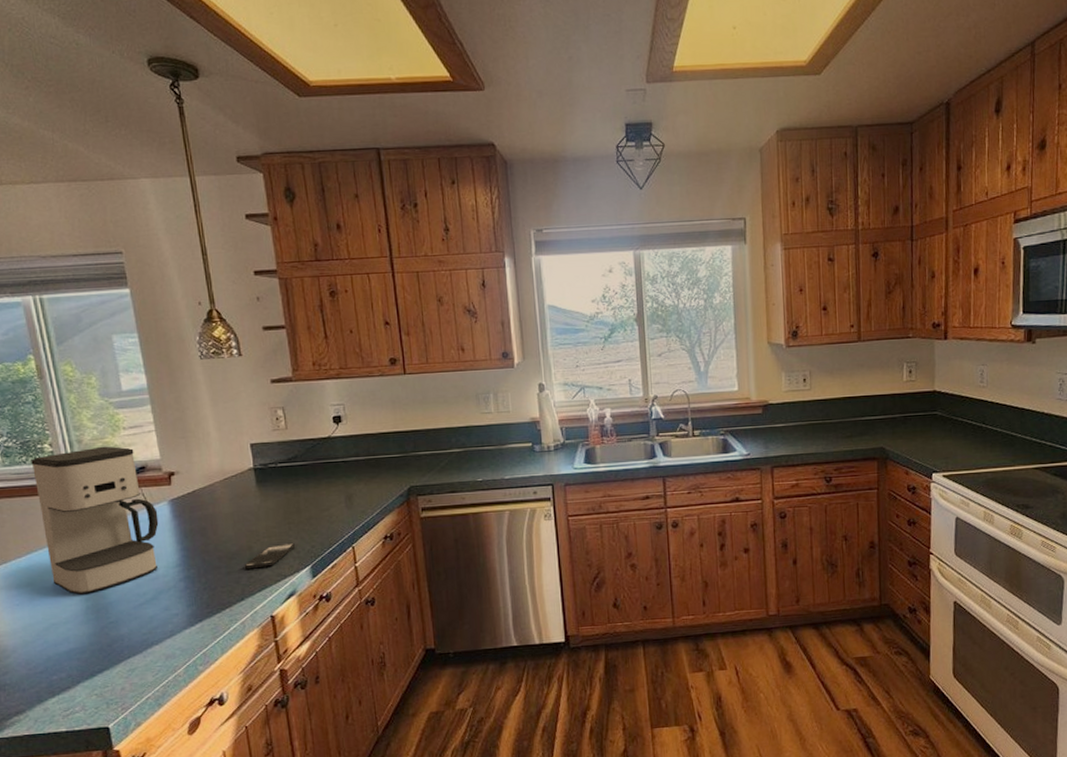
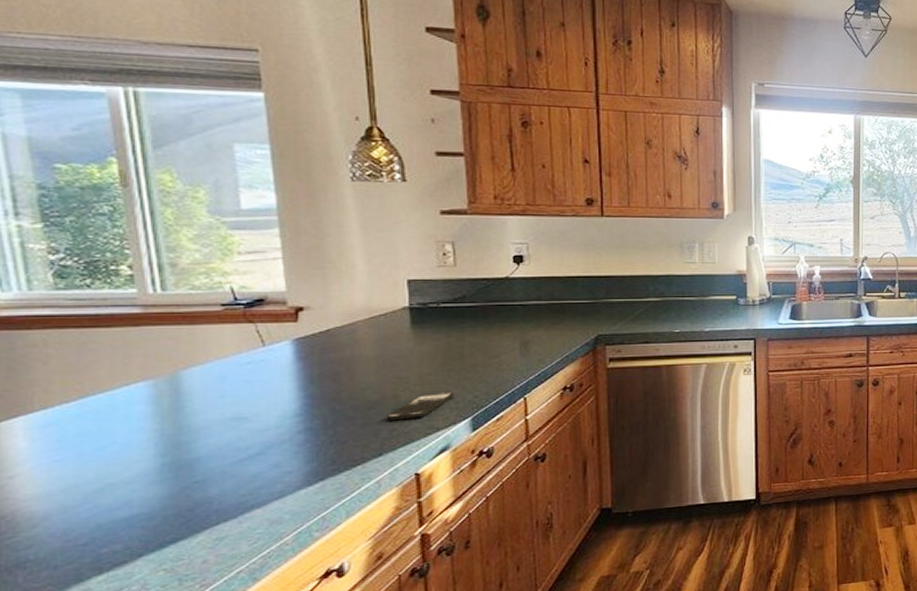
coffee maker: present [31,446,159,595] -> none [98,272,276,449]

